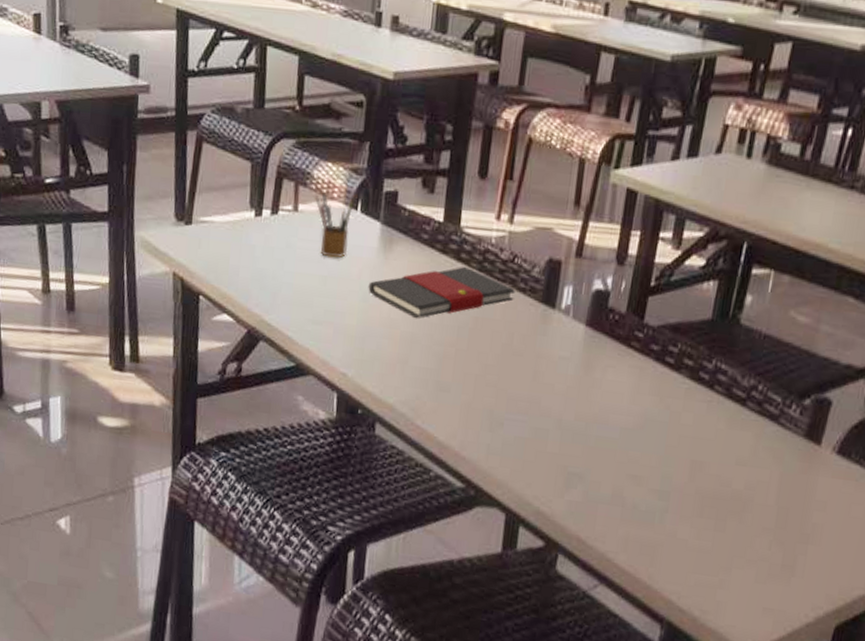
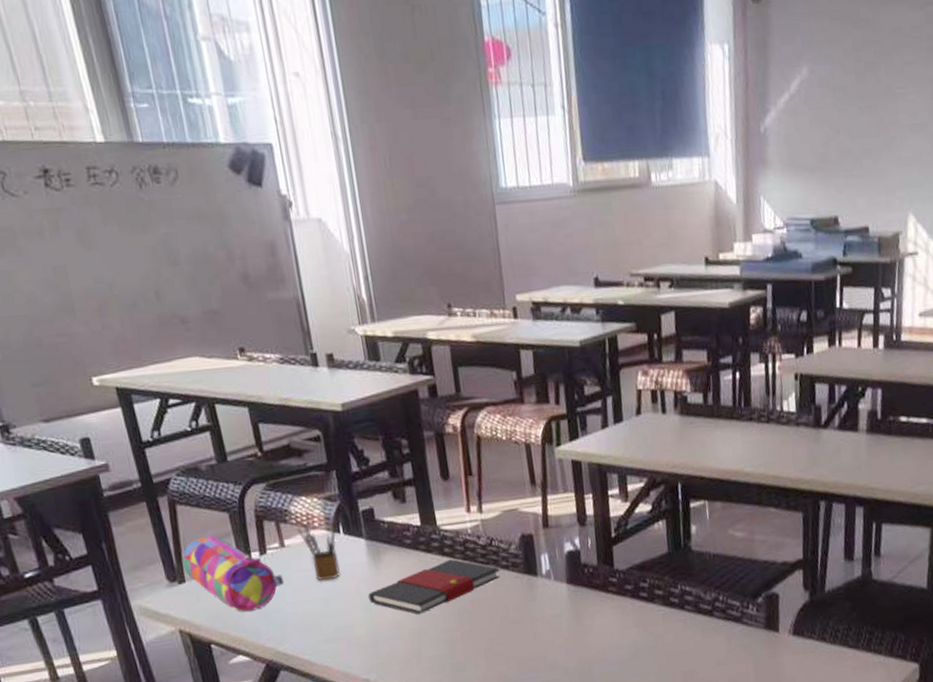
pencil case: none [193,181,288,271] -> present [182,535,284,612]

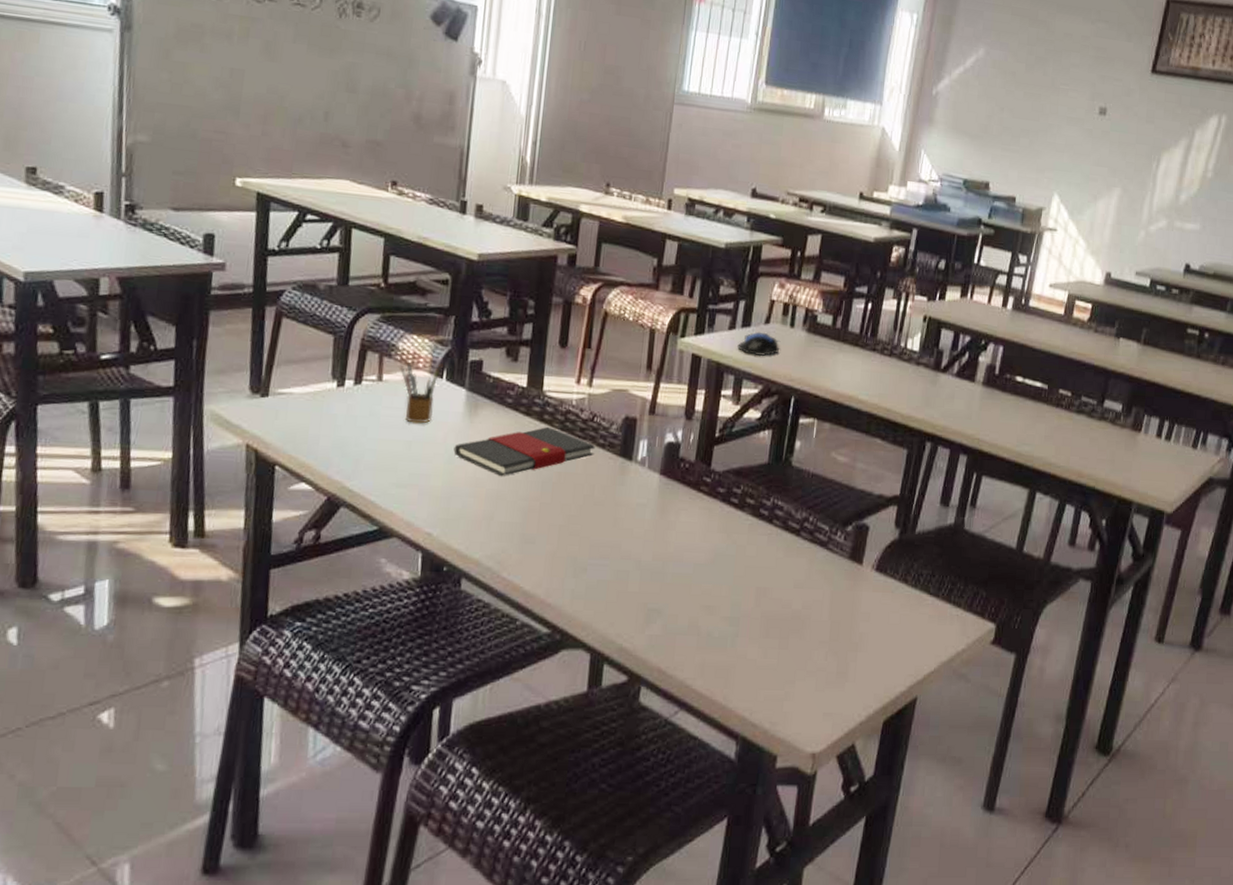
pencil case: present [182,535,284,612] -> none [270,354,371,440]
computer mouse: none [614,424,656,450] -> present [737,331,779,357]

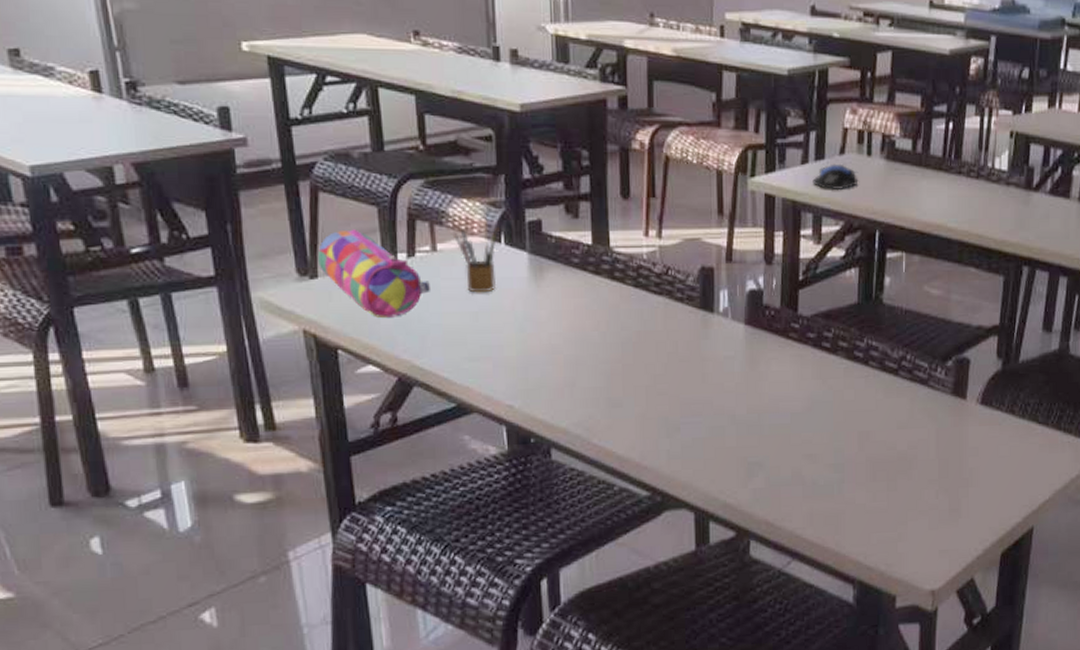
pencil case: none [270,354,371,440] -> present [317,229,430,317]
book: present [453,426,595,477] -> none [523,284,673,342]

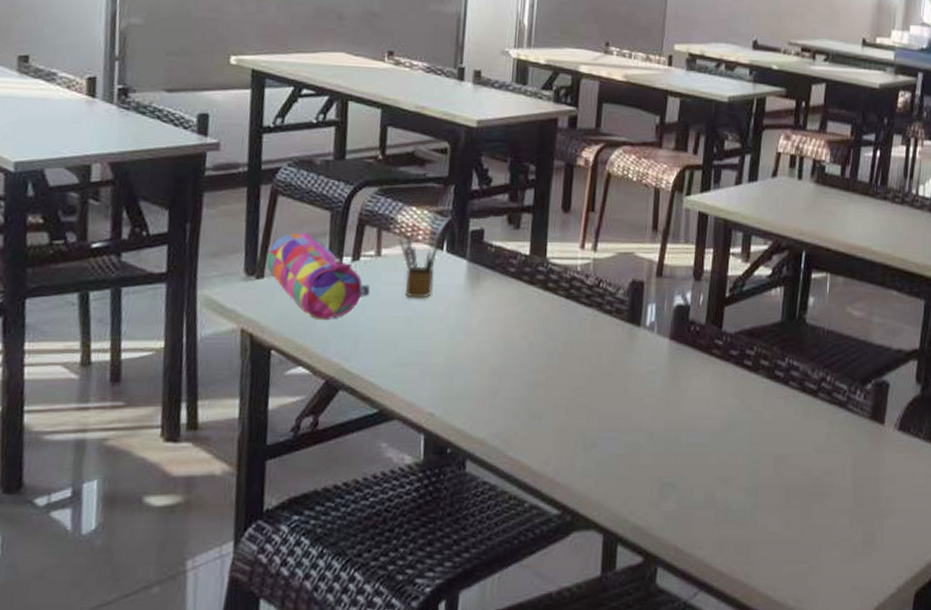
computer mouse: present [813,164,857,191] -> none [745,185,787,211]

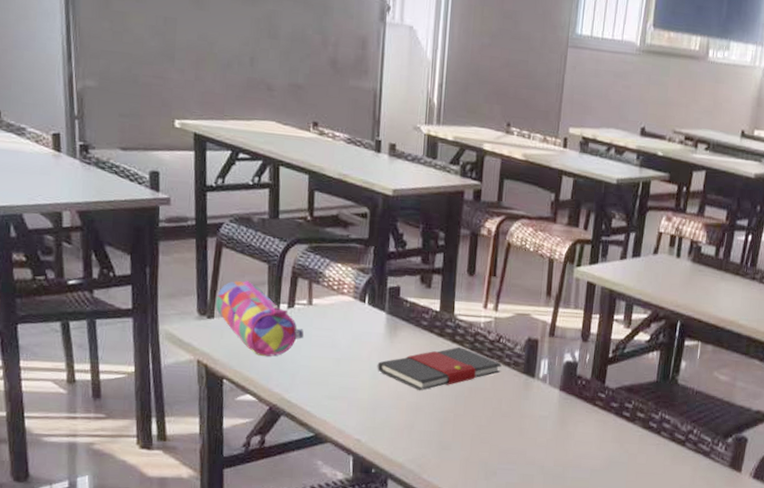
pencil box: present [399,233,443,299] -> none [327,286,365,343]
book: none [455,294,602,350] -> present [377,346,502,391]

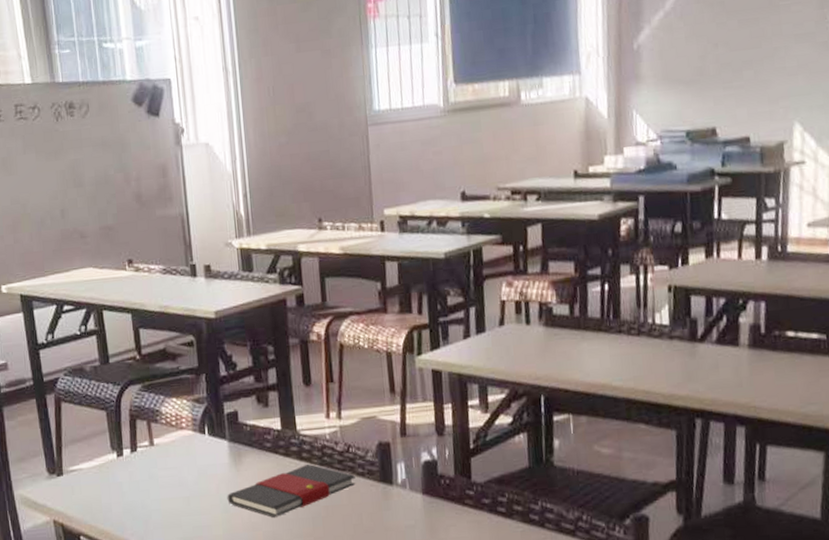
pencil case: present [215,281,304,357] -> none [62,432,150,506]

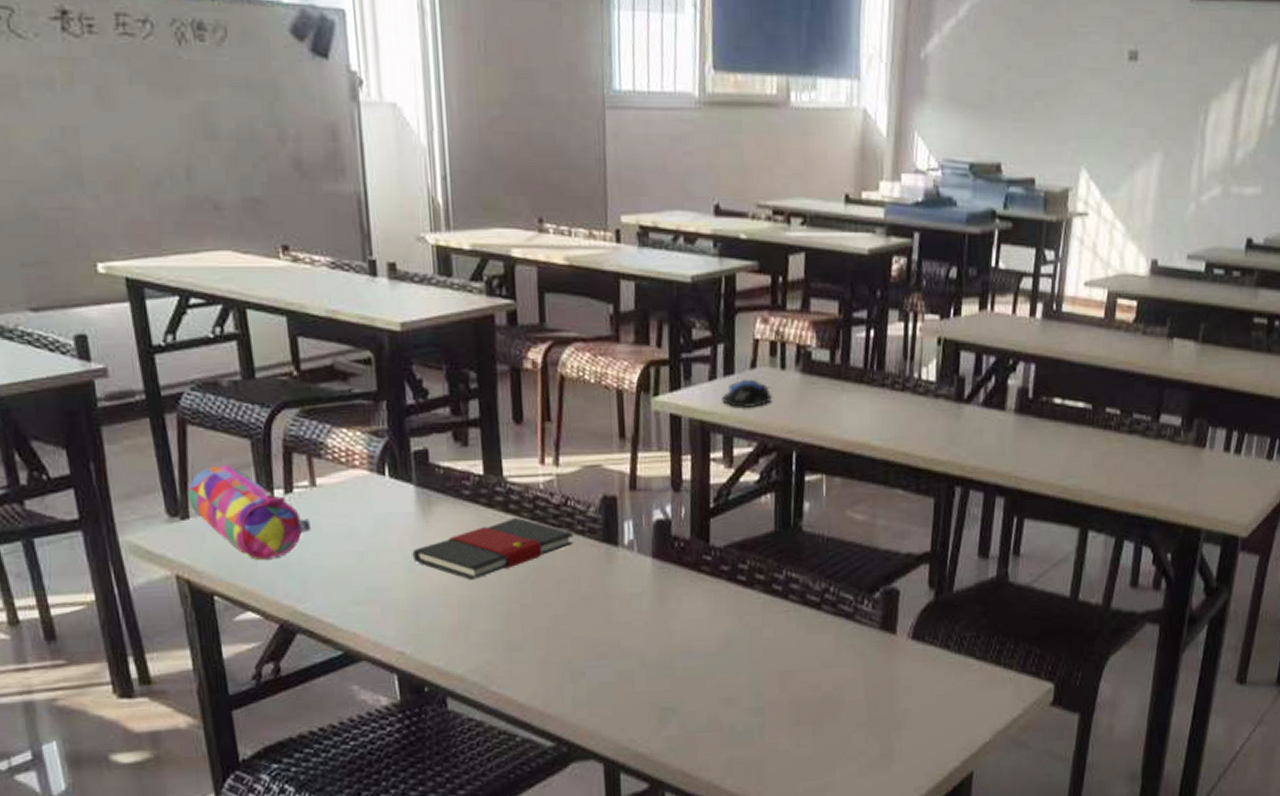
pencil case: none [62,432,150,506] -> present [188,465,311,560]
computer mouse: none [475,334,519,361] -> present [722,378,771,409]

